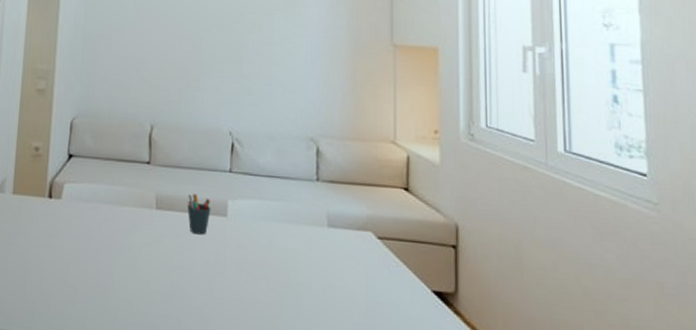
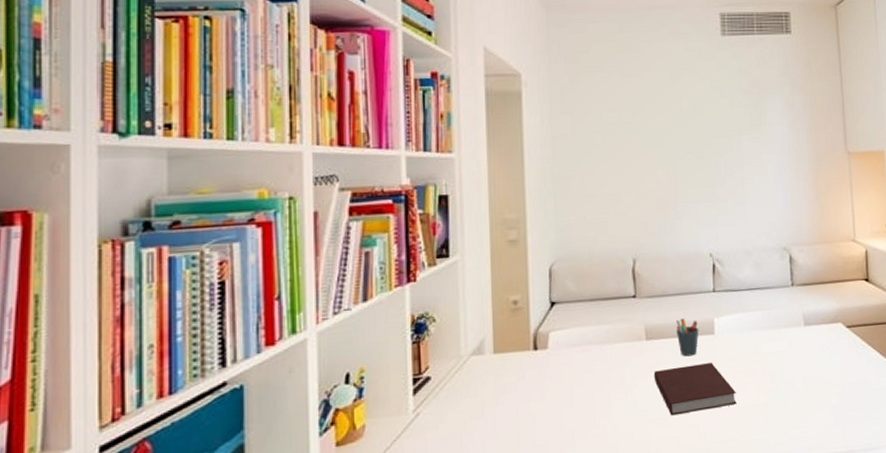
notebook: none [160,242,245,297] -> present [653,363,737,416]

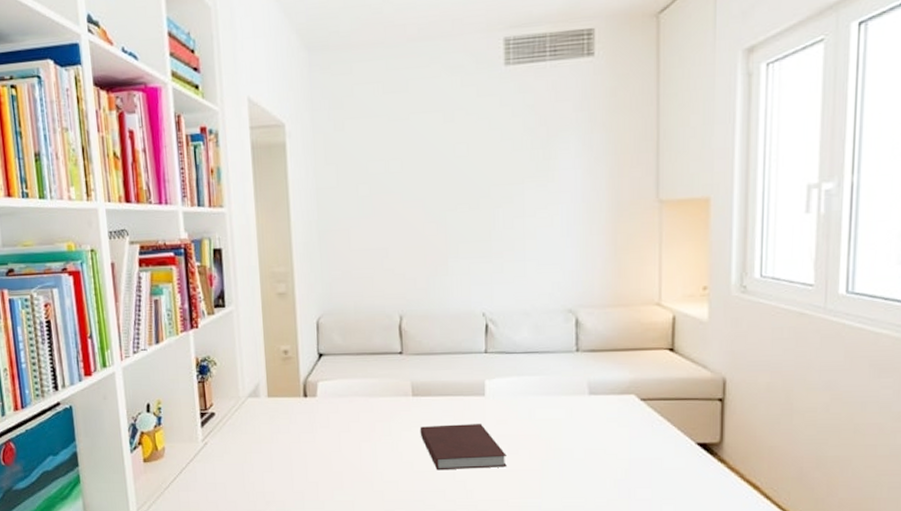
pen holder: present [676,318,699,357] -> none [444,378,469,416]

